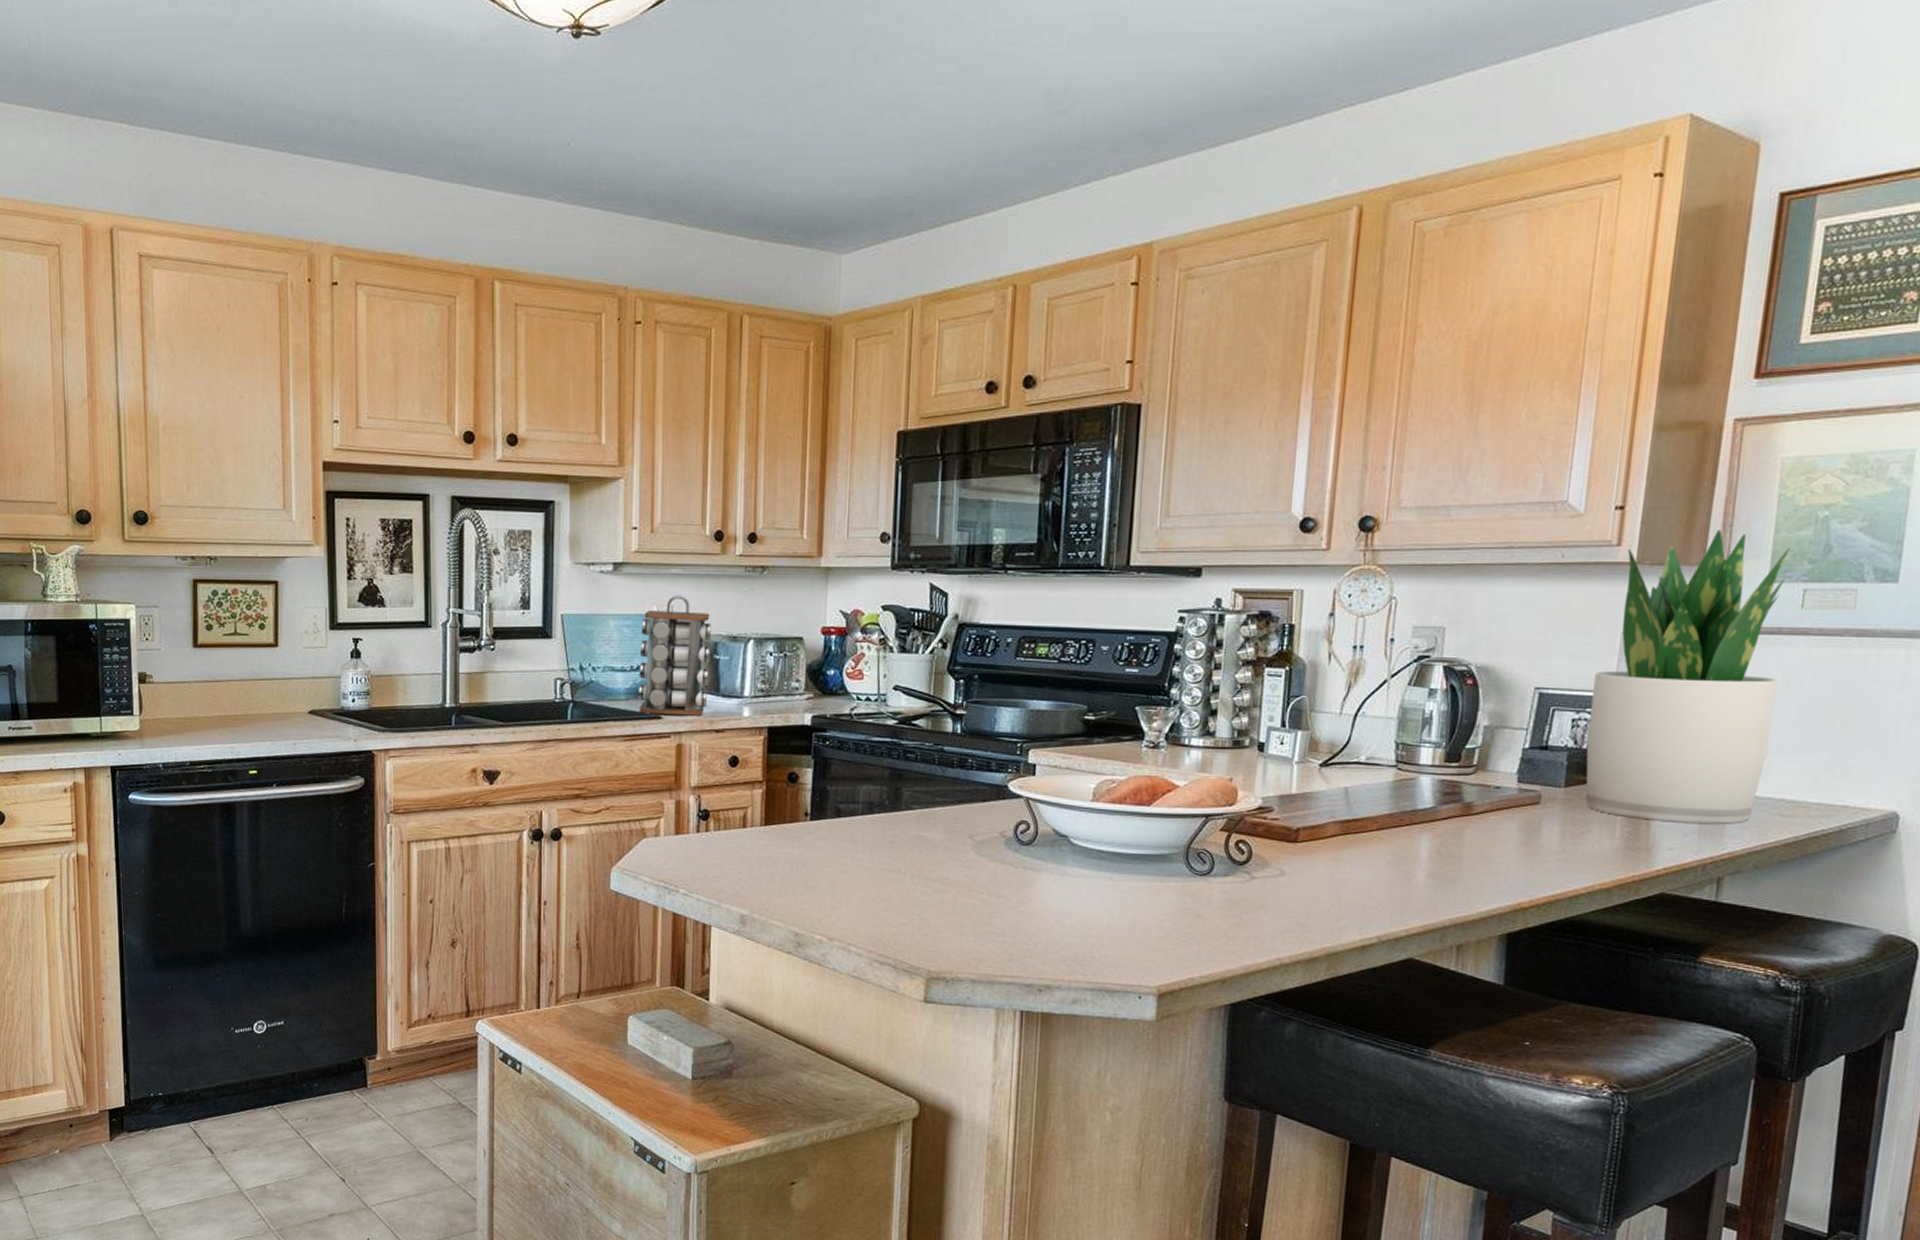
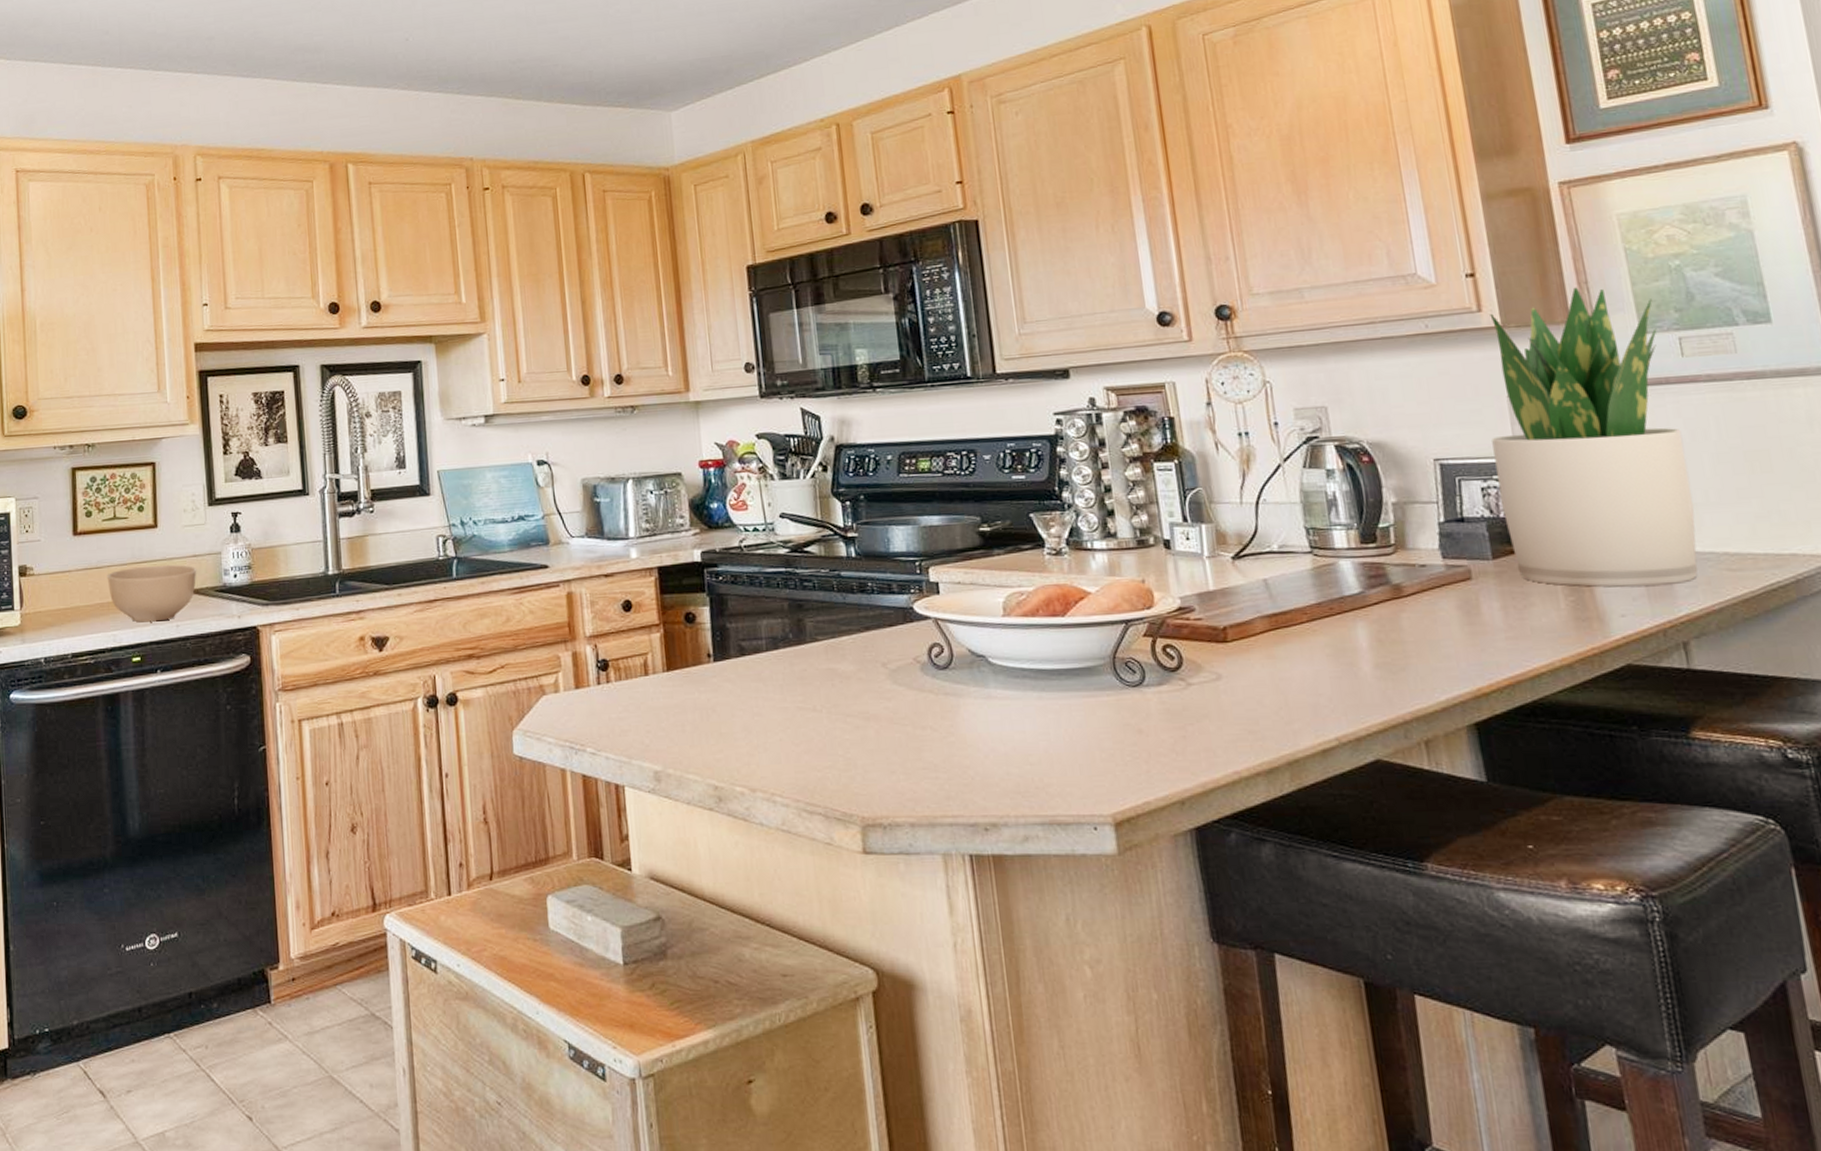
bowl: none [226,683,316,738] -> present [107,564,197,623]
spice rack: present [637,595,711,717] -> none [518,441,594,565]

